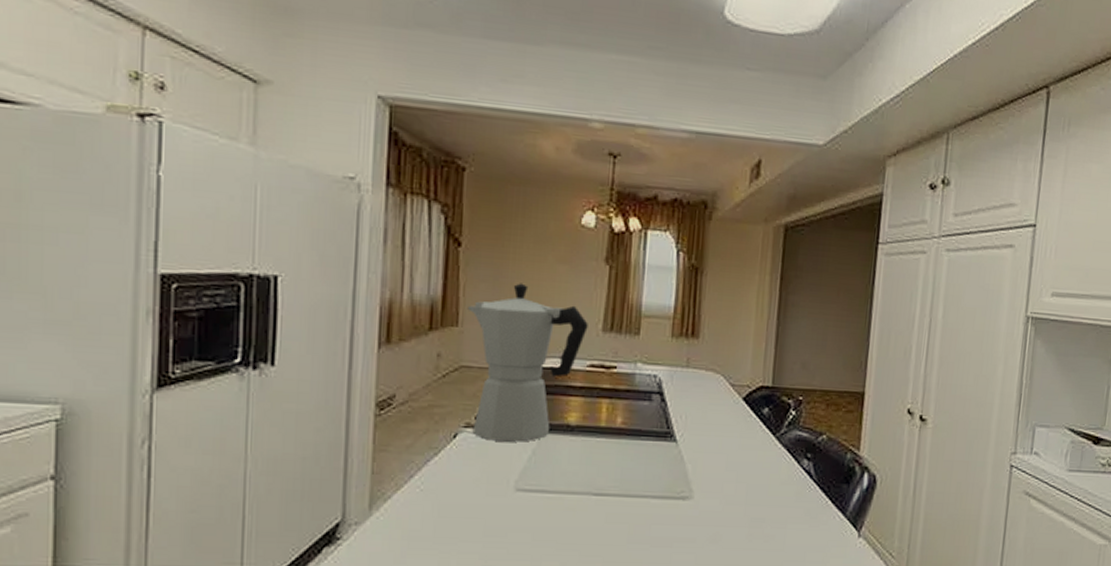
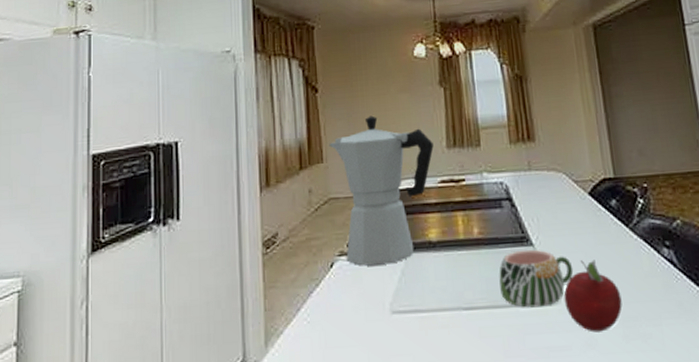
mug: none [634,444,713,501] -> present [499,249,574,308]
fruit: none [697,462,754,529] -> present [563,259,622,333]

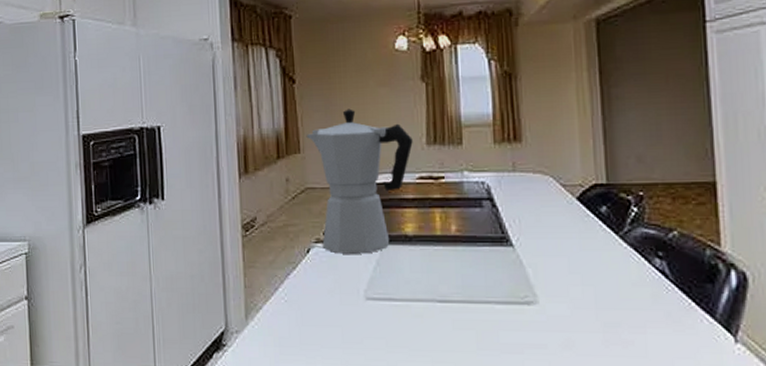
mug: present [499,249,574,308] -> none [475,250,555,306]
fruit: present [563,259,622,333] -> none [542,264,605,335]

